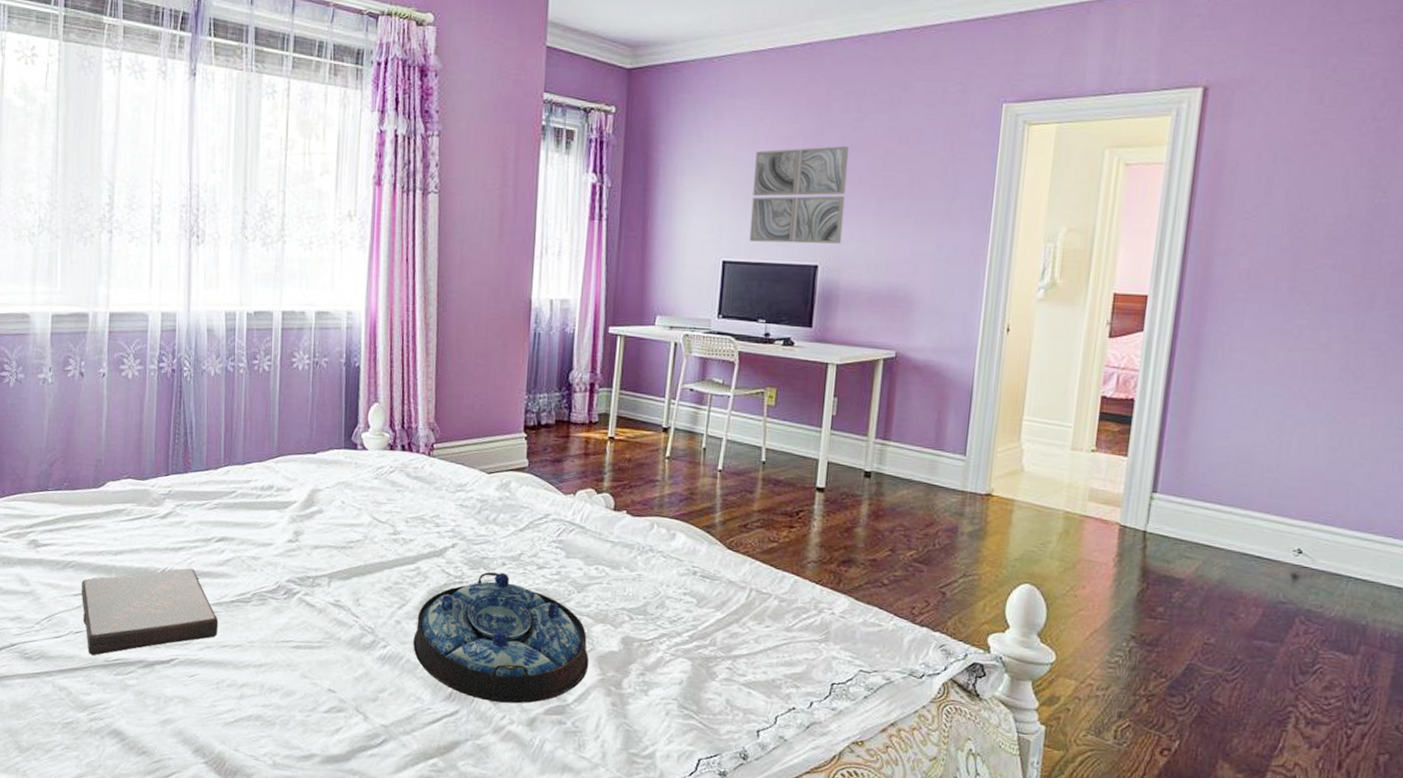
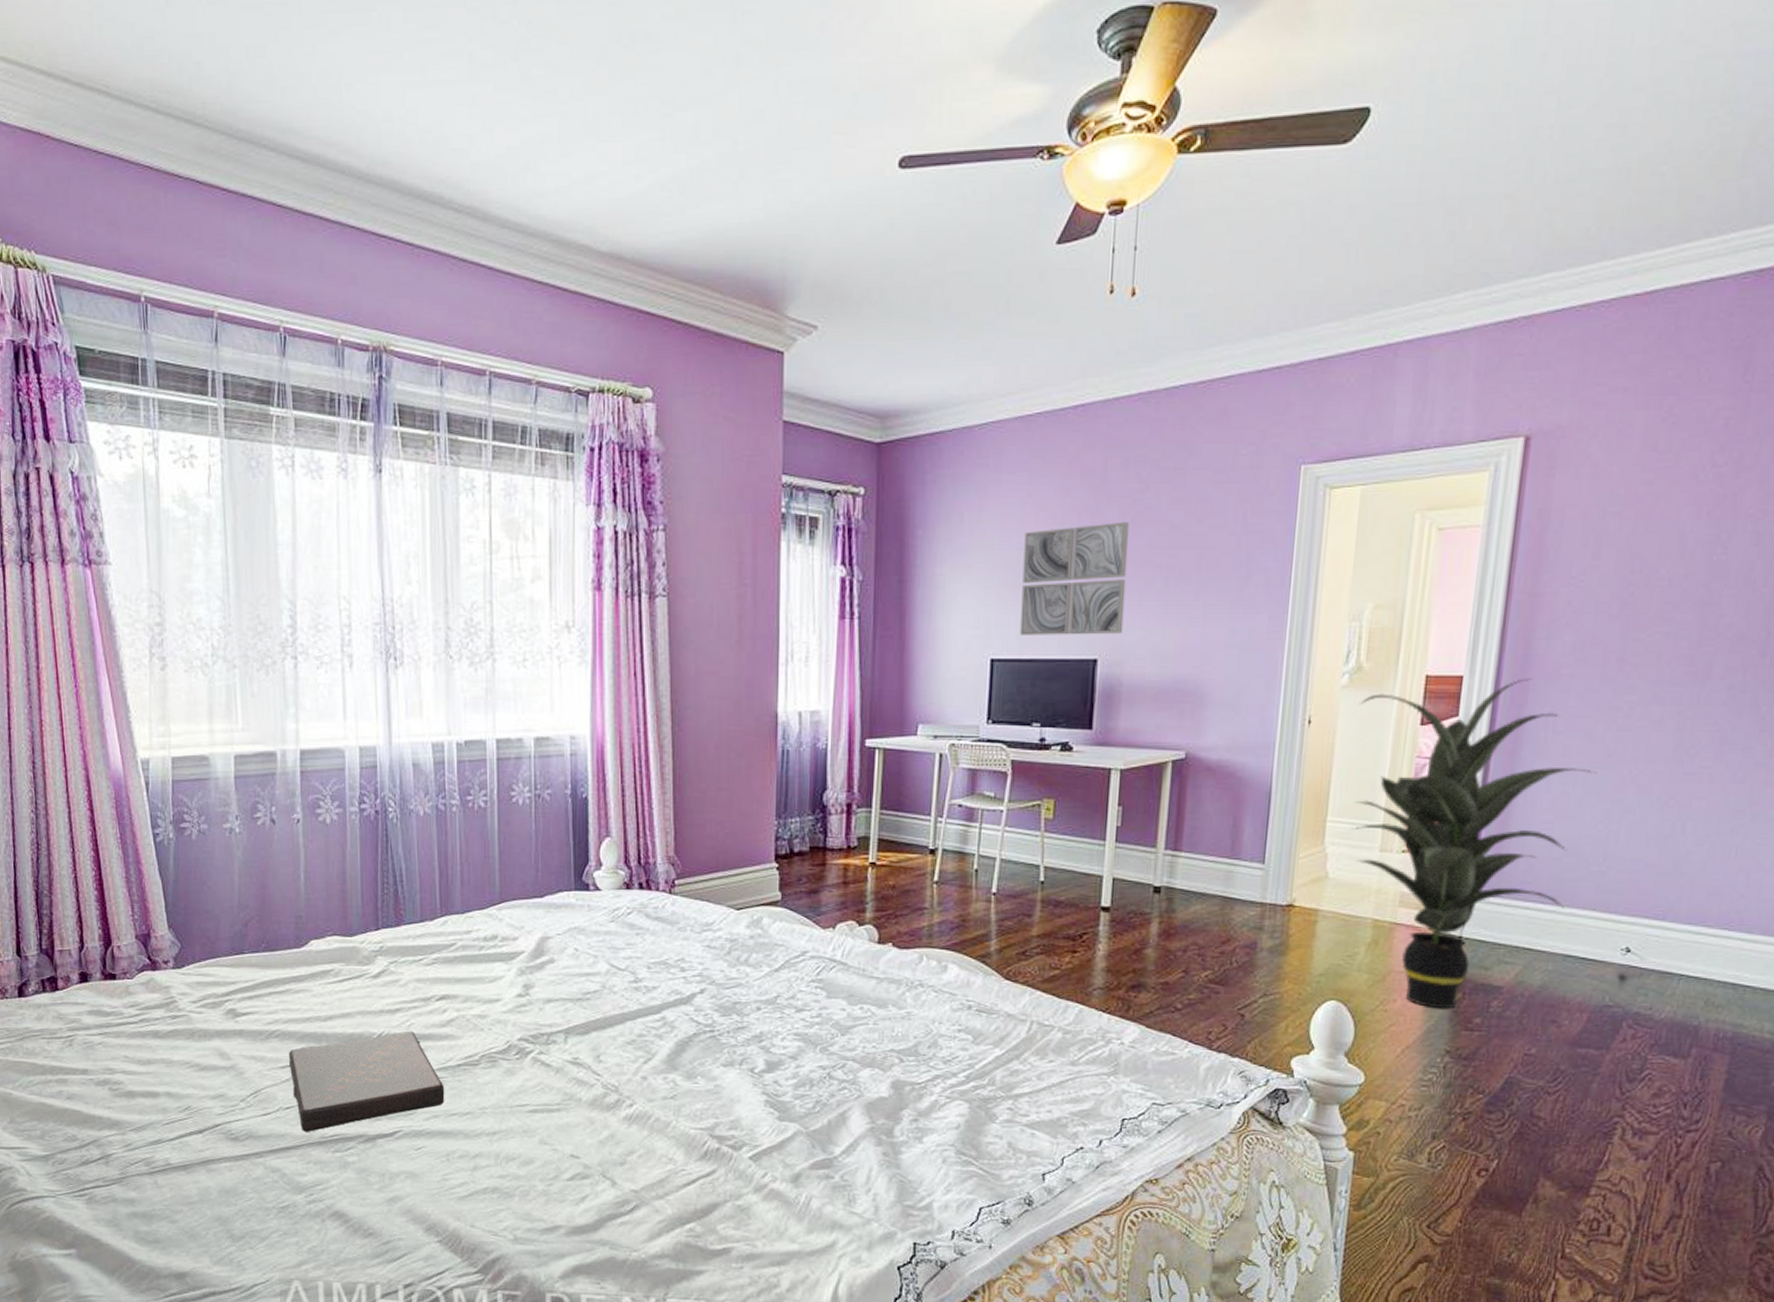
serving tray: present [413,572,589,704] -> none [662,1017,857,1159]
indoor plant: none [1046,300,1269,598] -> present [1352,678,1596,1009]

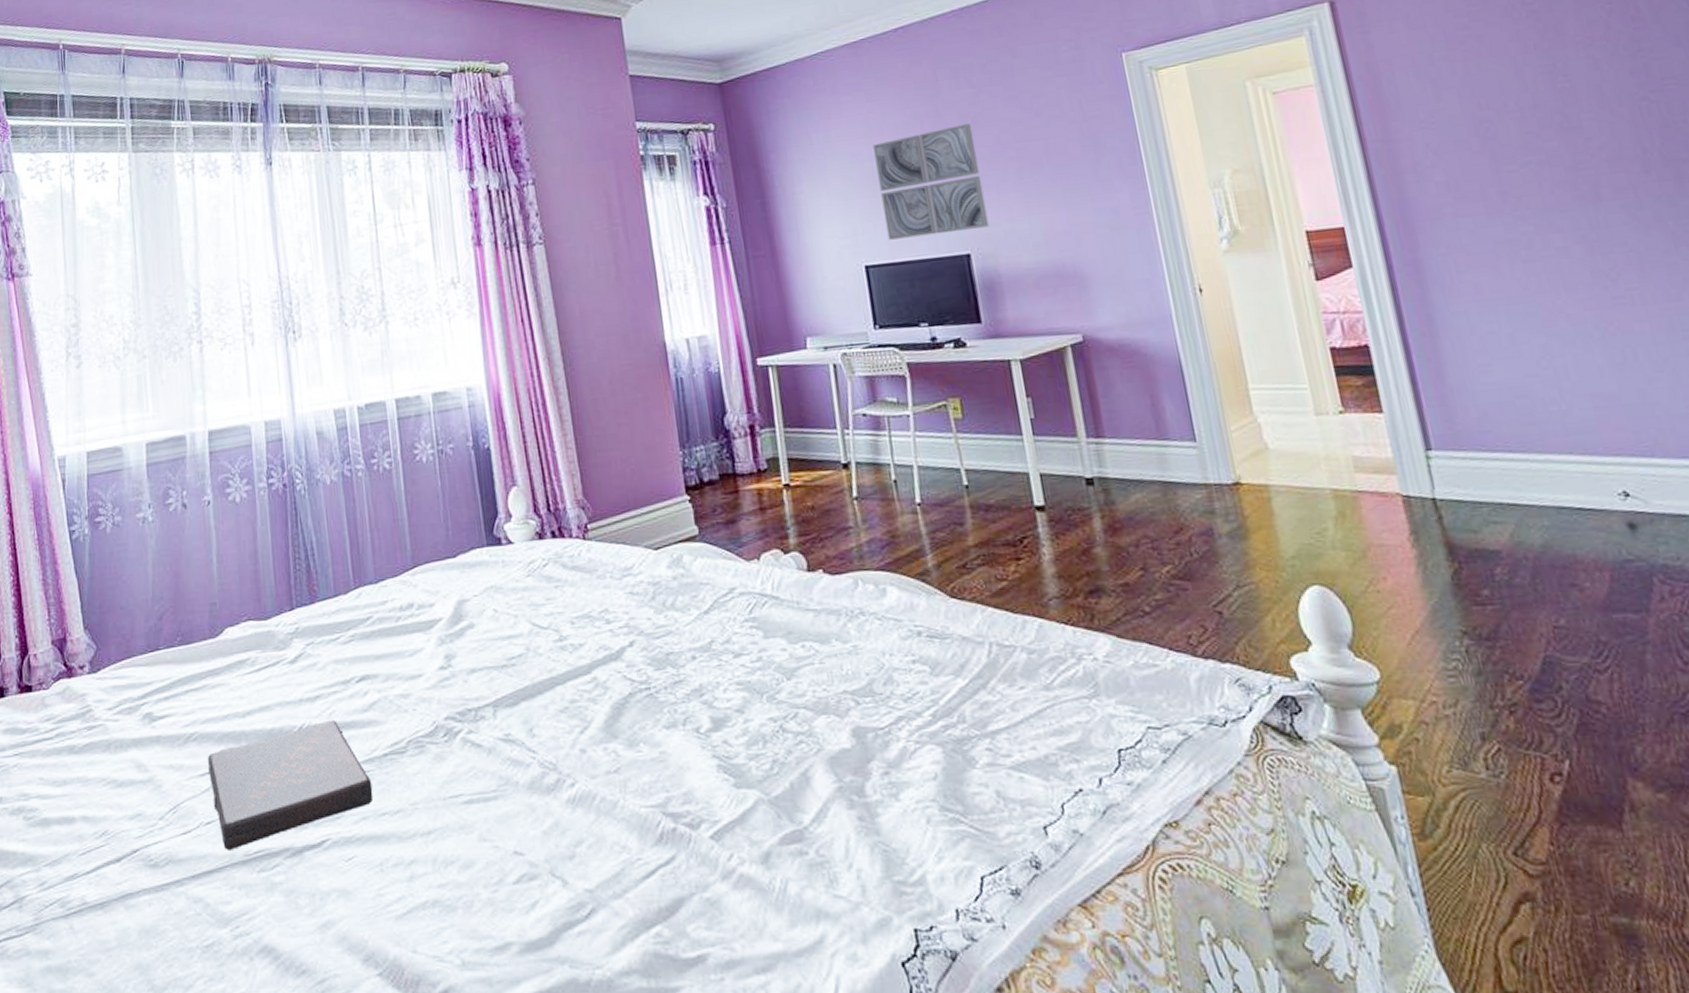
indoor plant: present [1352,678,1596,1009] -> none [1246,221,1538,584]

